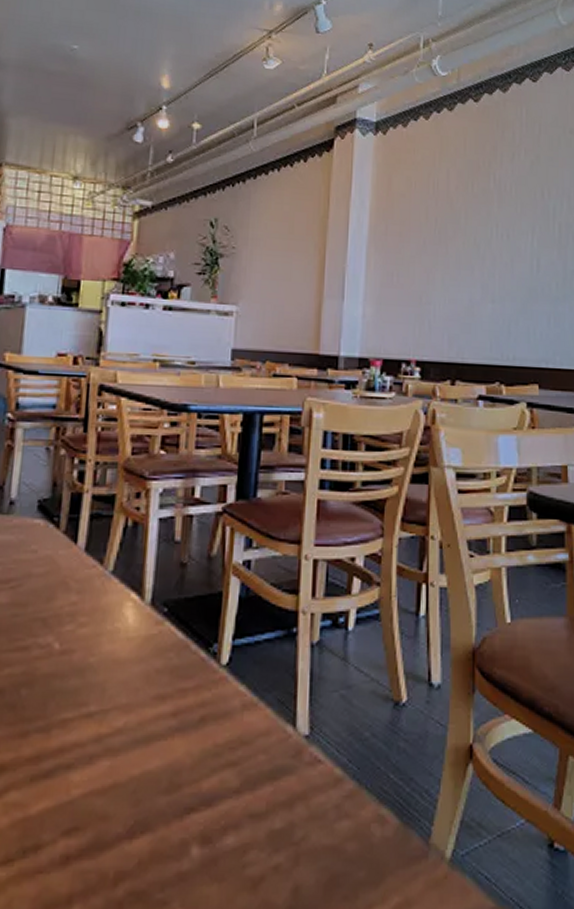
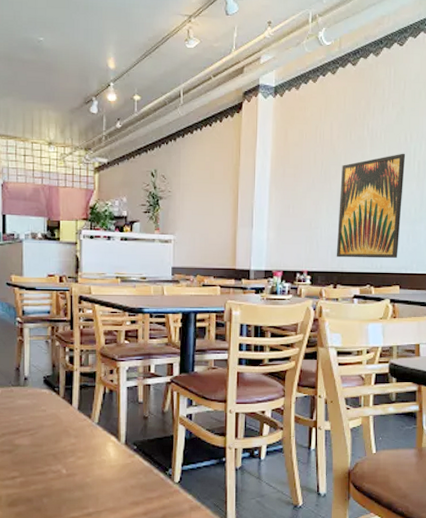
wall art: none [454,212,543,348] -> present [336,153,406,259]

